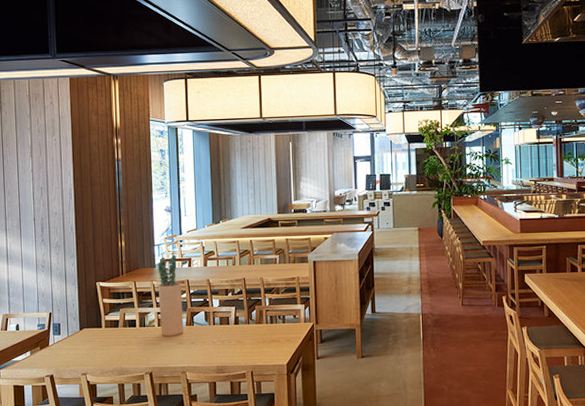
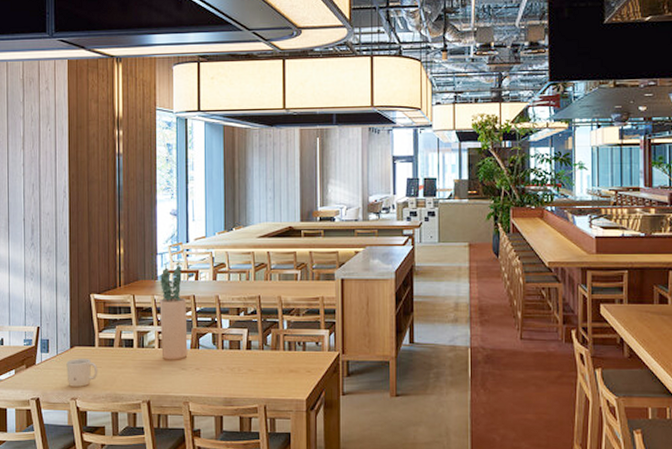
mug: none [76,338,105,364] -> present [66,358,98,387]

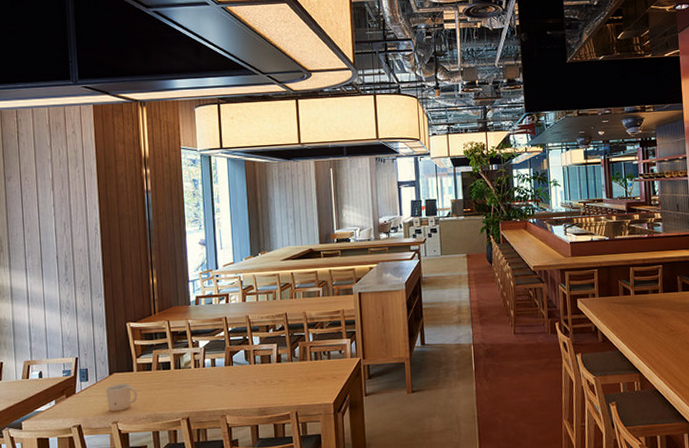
vase: present [159,260,188,360] -> none [193,285,223,379]

